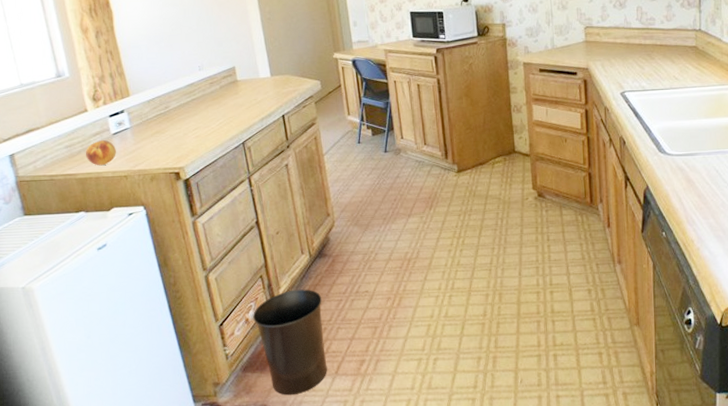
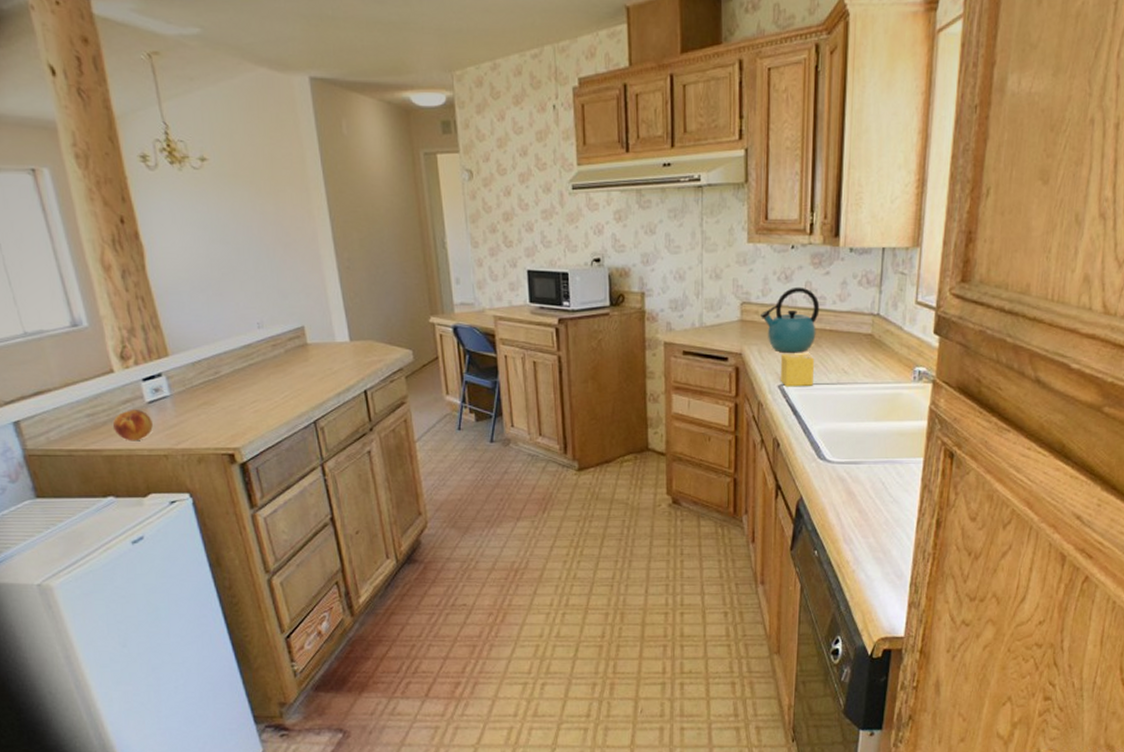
waste bin: present [253,289,327,395] -> none [327,599,416,719]
kettle: none [602,11,651,66] -> present [761,287,820,353]
sponge: none [620,65,650,94] -> present [780,353,814,387]

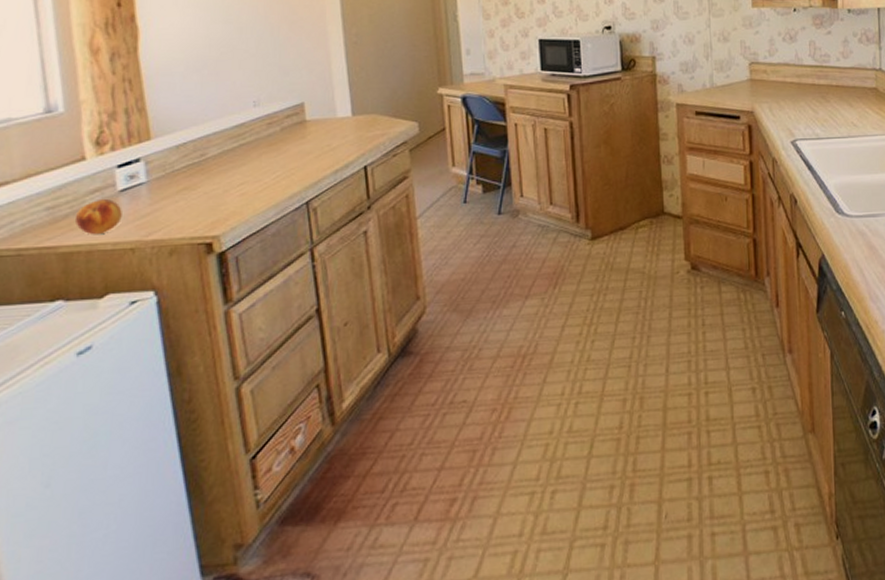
kettle: present [761,287,820,353] -> none [769,46,825,109]
sponge: present [780,353,814,387] -> none [791,109,825,143]

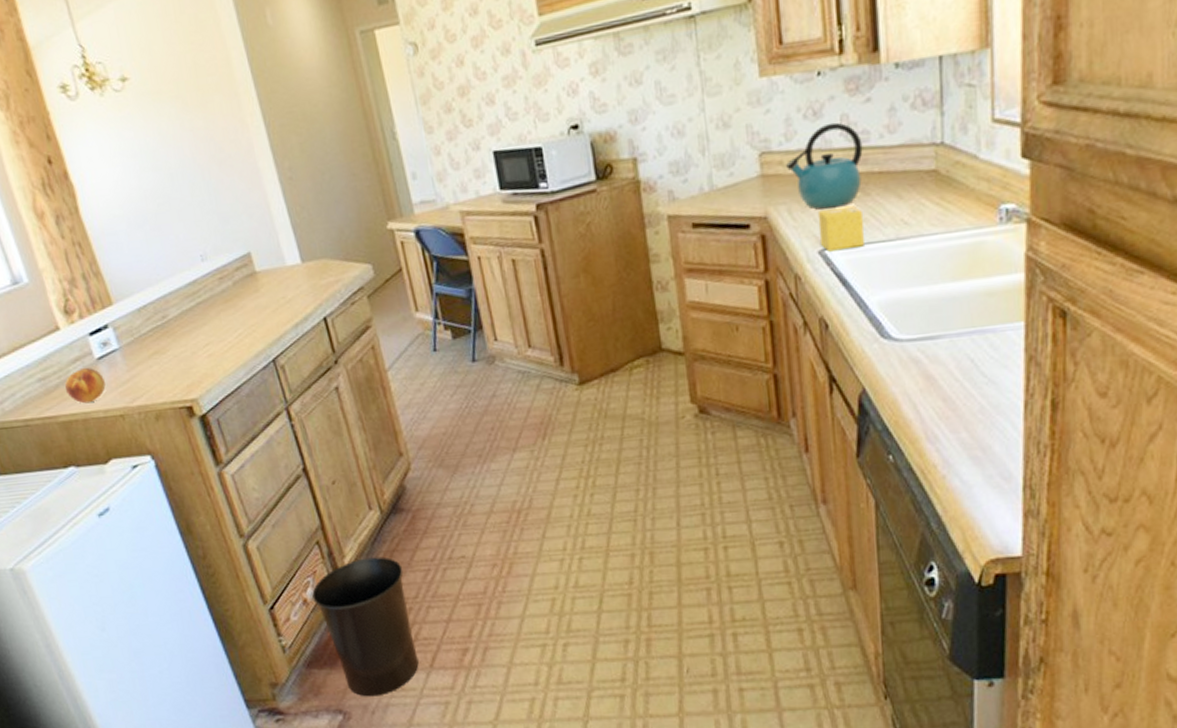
waste bin: none [301,401,403,557] -> present [312,556,419,697]
kettle: none [769,46,825,109] -> present [786,122,863,209]
sponge: none [791,109,825,143] -> present [817,205,864,252]

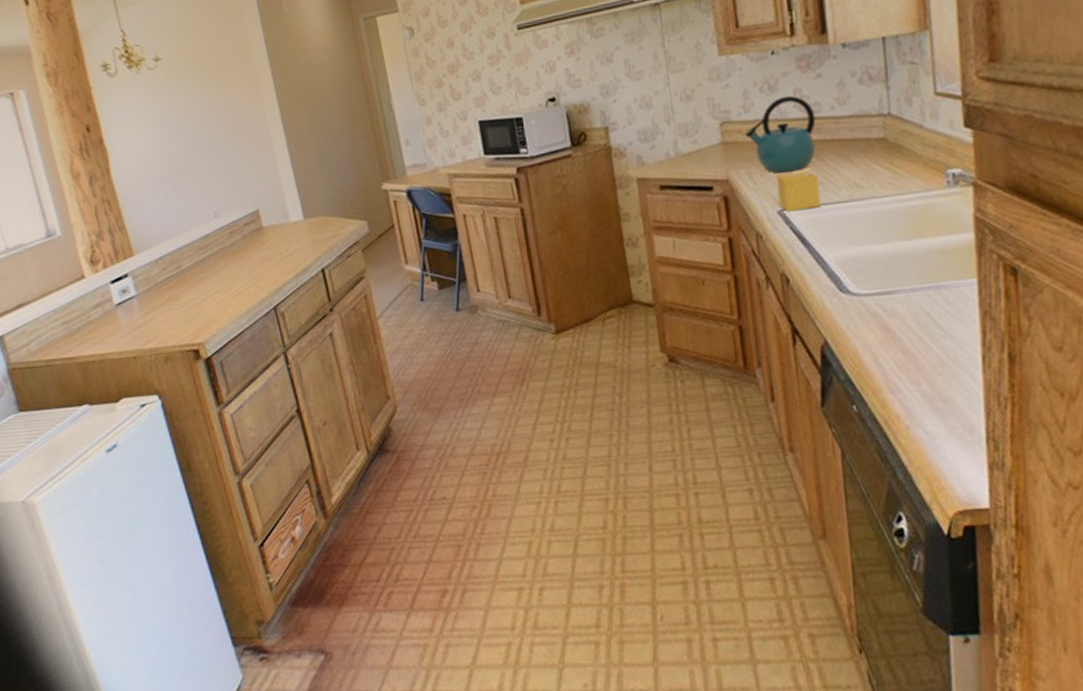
fruit: present [64,368,106,404] -> none [85,313,122,346]
waste bin: present [312,556,419,697] -> none [300,496,399,637]

